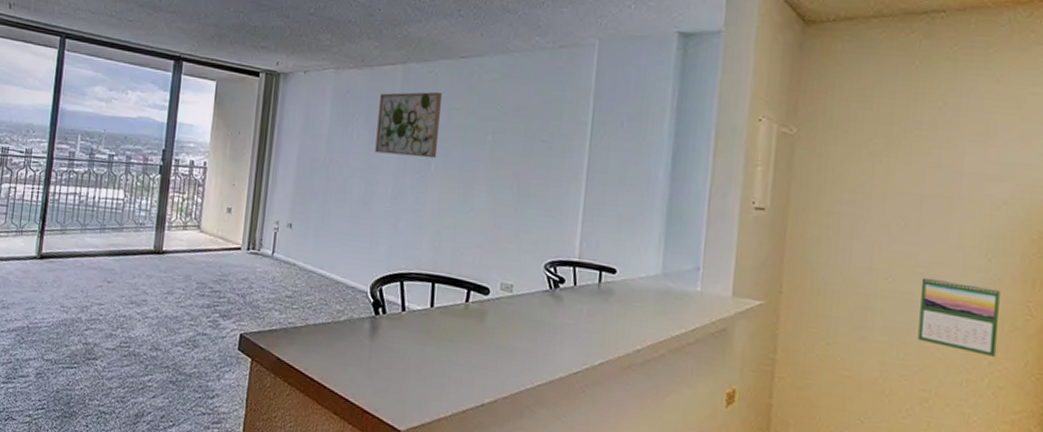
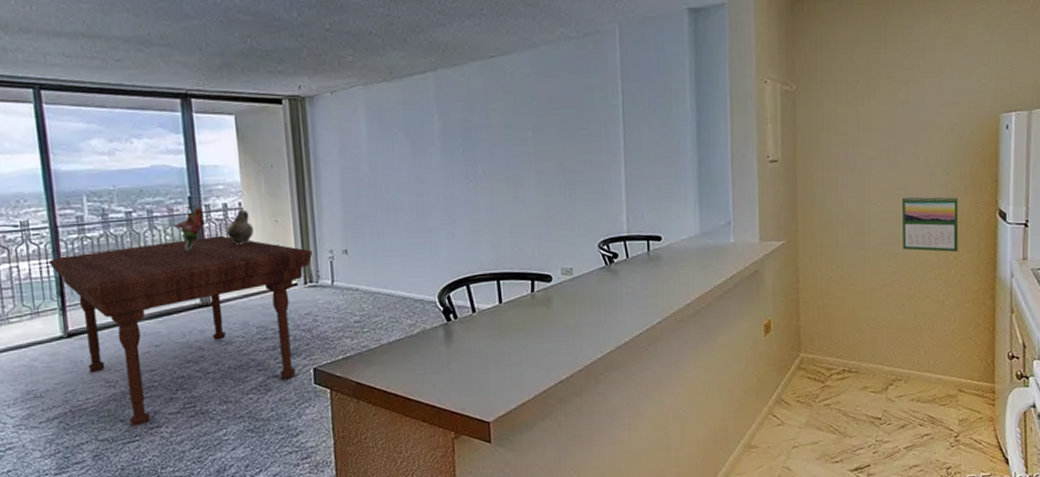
dining table: none [39,184,261,354] -> present [48,235,313,426]
bouquet: none [147,160,173,200] -> present [175,207,206,252]
ceramic jug: none [188,168,213,202] -> present [226,209,255,245]
wall art: present [375,91,442,159] -> none [416,94,482,165]

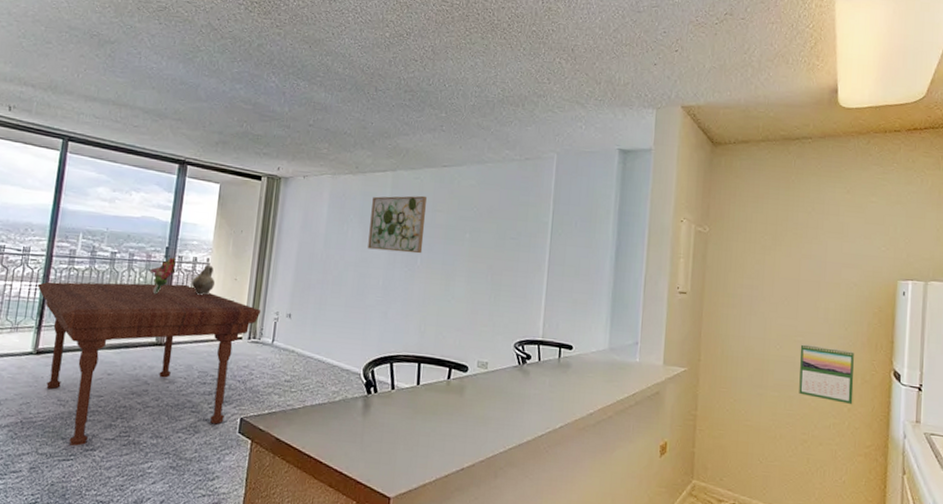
wall art: none [416,94,482,165] -> present [367,195,427,254]

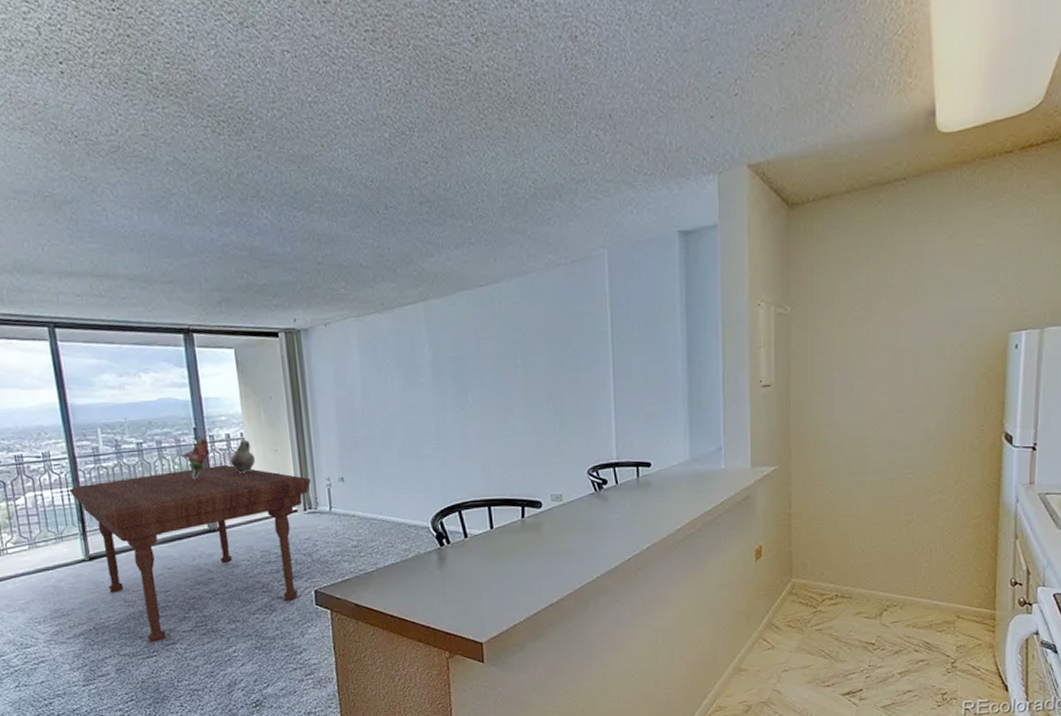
wall art: present [367,195,427,254] -> none [406,324,472,394]
calendar: present [799,344,854,405] -> none [900,419,961,477]

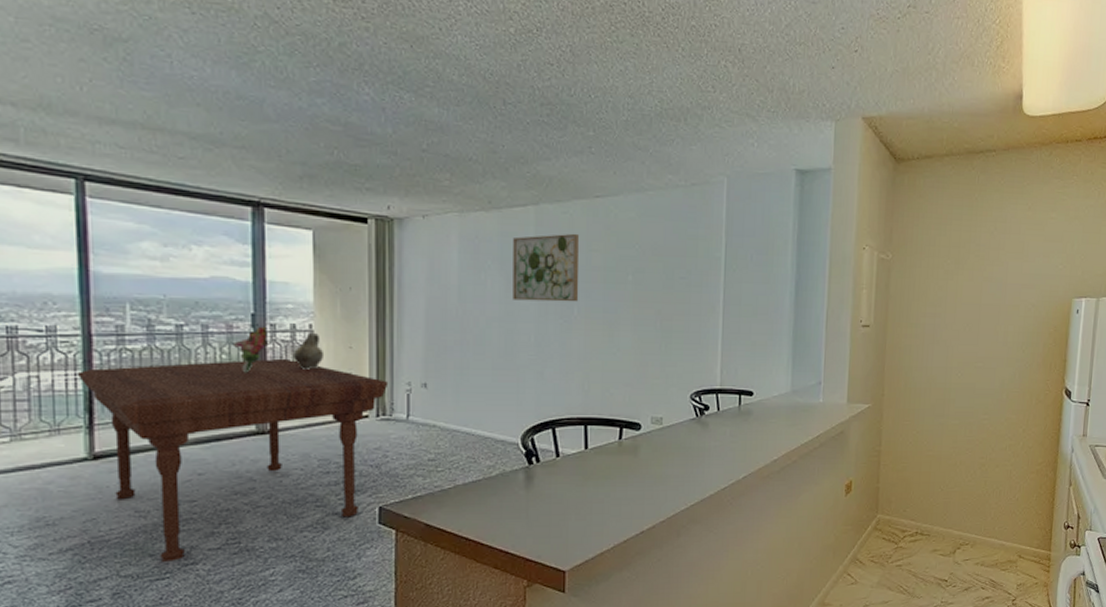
wall art: none [406,324,472,394] -> present [513,233,580,302]

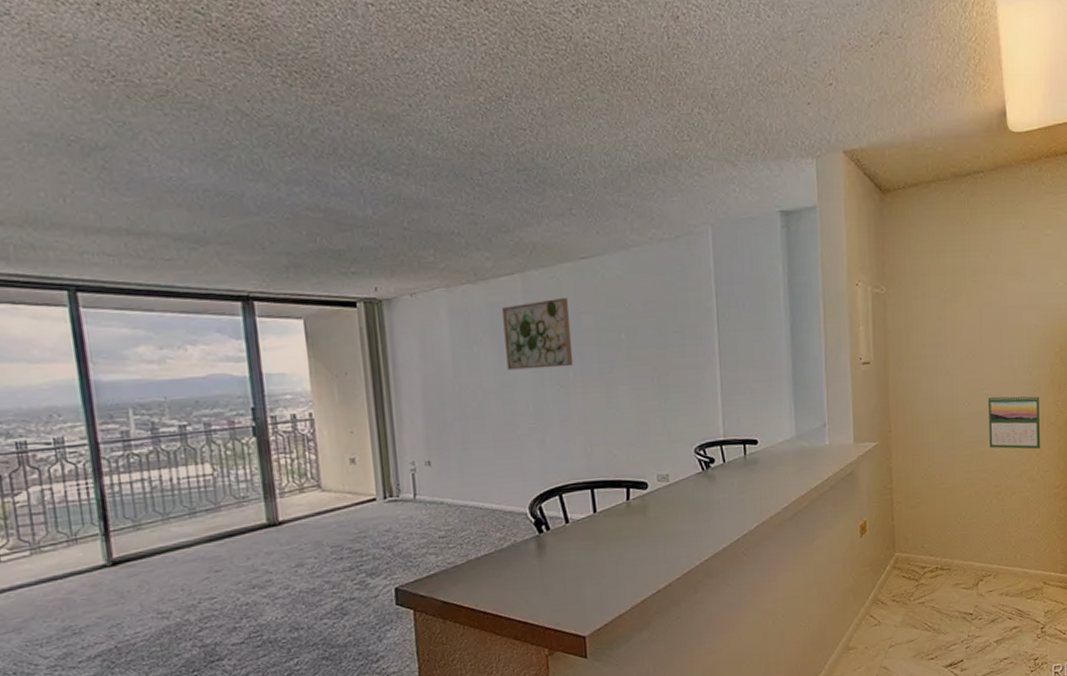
dining table: present [76,358,389,562] -> none [87,449,393,661]
bouquet: present [234,326,269,373] -> none [237,419,272,468]
ceramic jug: present [292,332,325,369] -> none [295,420,327,459]
calendar: none [978,370,1030,426] -> present [987,394,1041,450]

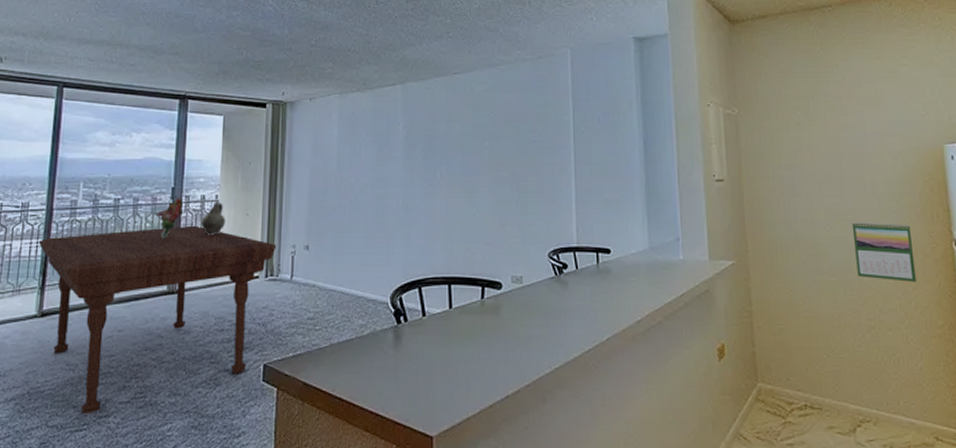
dining table: none [87,449,393,661] -> present [38,225,277,413]
bouquet: none [237,419,272,468] -> present [156,198,184,239]
ceramic jug: none [295,420,327,459] -> present [200,202,226,235]
wall art: present [502,297,574,370] -> none [383,106,441,168]

